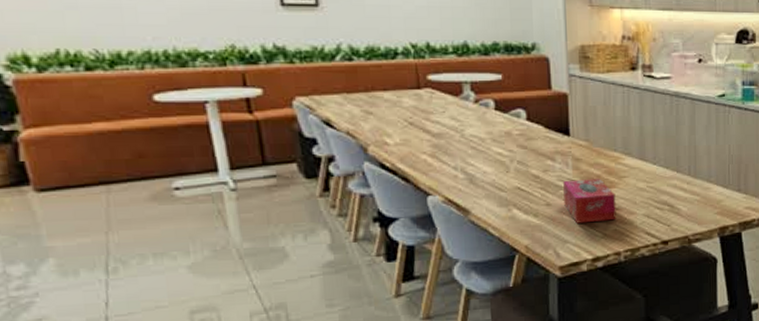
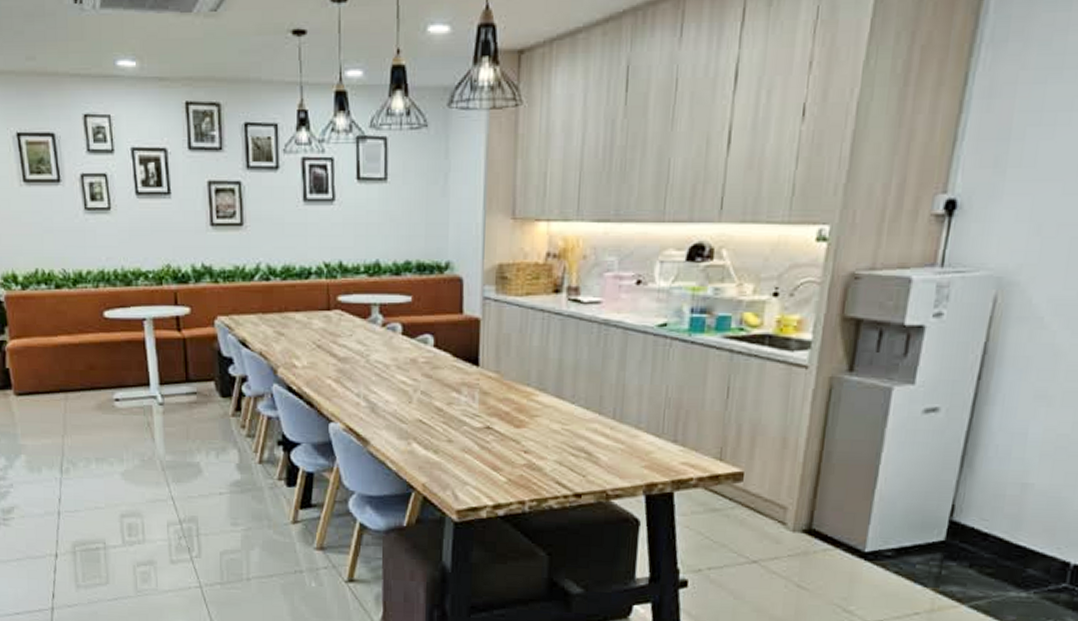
tissue box: present [563,179,616,224] -> none [467,415,525,465]

